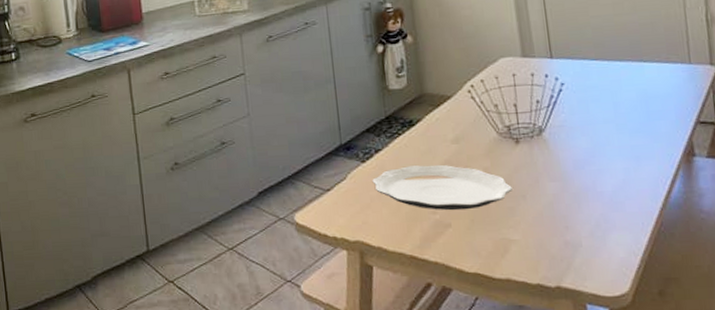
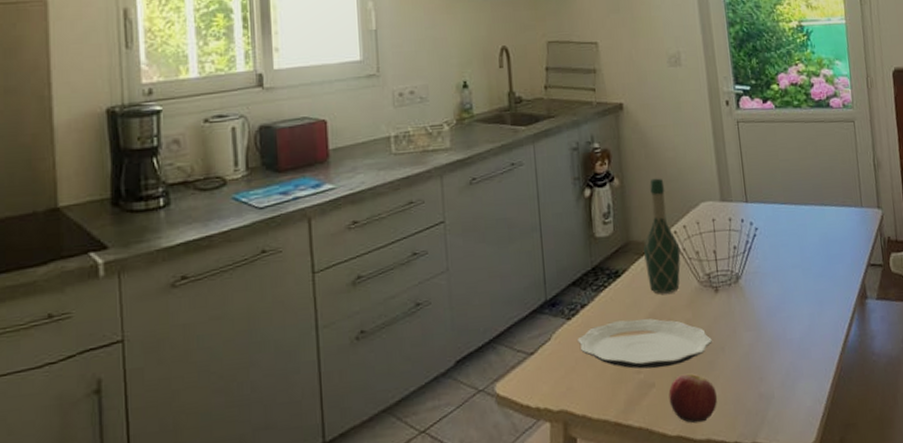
wine bottle: none [438,35,478,143] -> present [643,178,681,294]
apple: none [465,217,519,263] -> present [668,373,718,424]

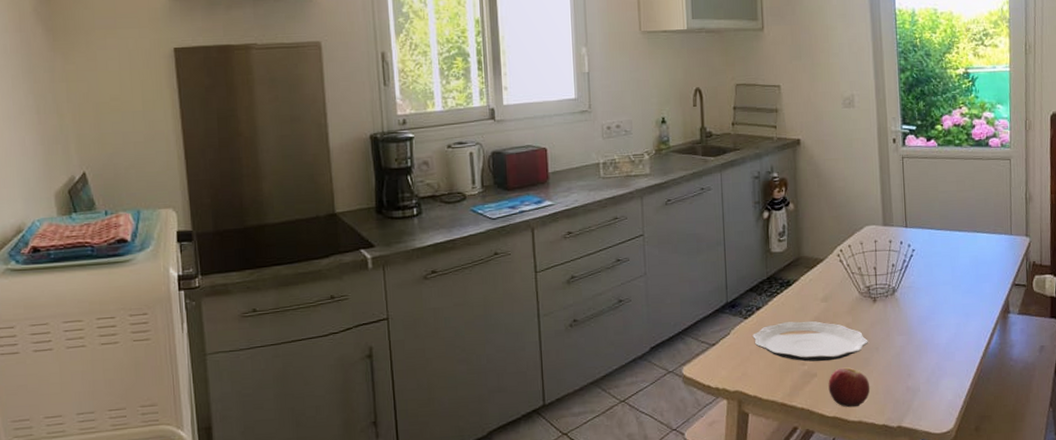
wine bottle: present [643,178,681,294] -> none [813,204,845,302]

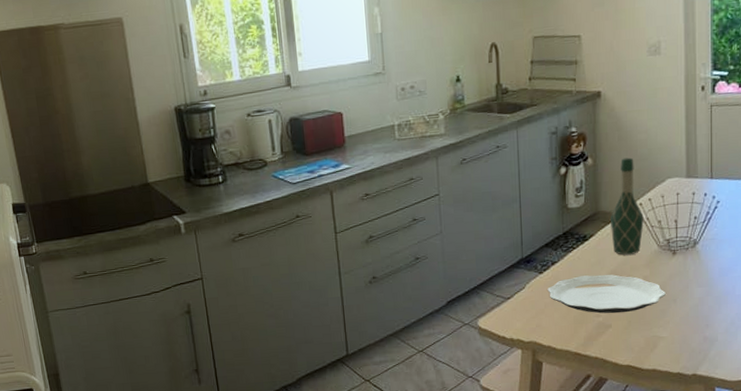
wine bottle: none [813,204,845,302] -> present [611,157,644,255]
apple: present [828,367,870,408] -> none [623,318,666,357]

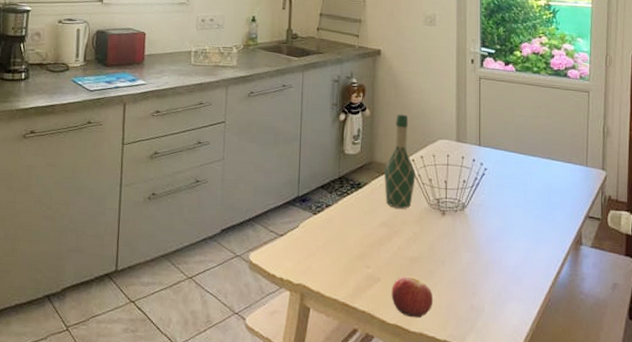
plate: present [547,274,666,314] -> none [320,223,434,268]
apple: none [623,318,666,357] -> present [391,276,434,318]

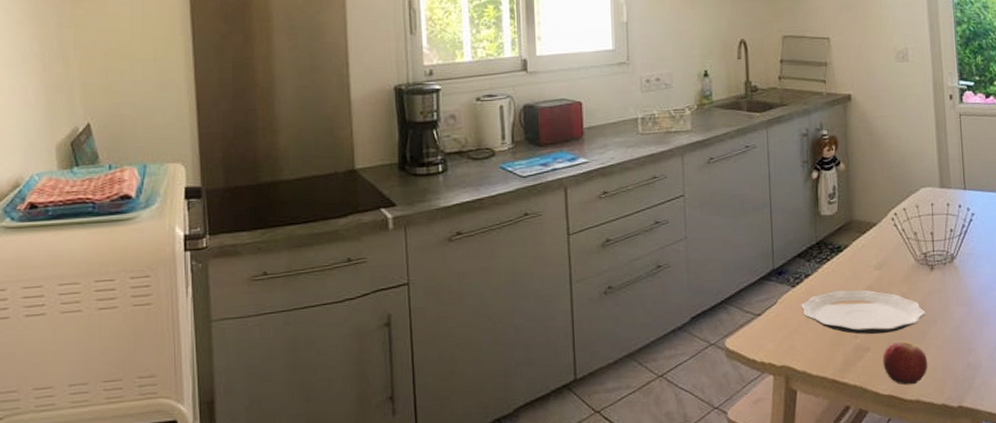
plate: none [320,223,434,268] -> present [801,289,926,335]
wine bottle: present [384,114,416,209] -> none [865,164,900,269]

